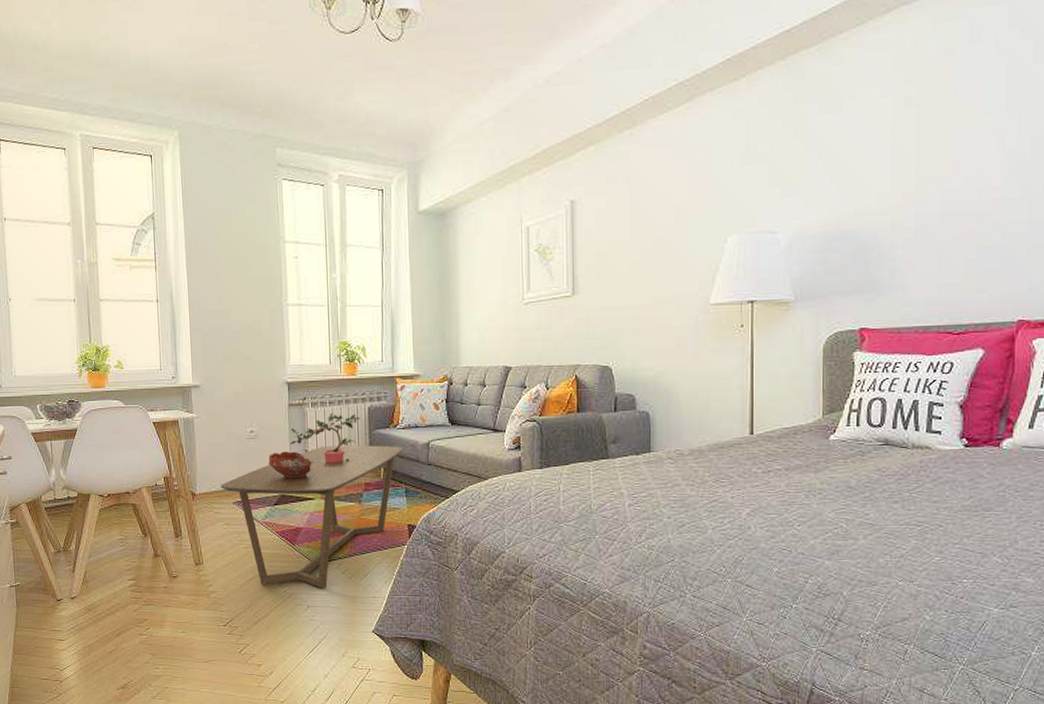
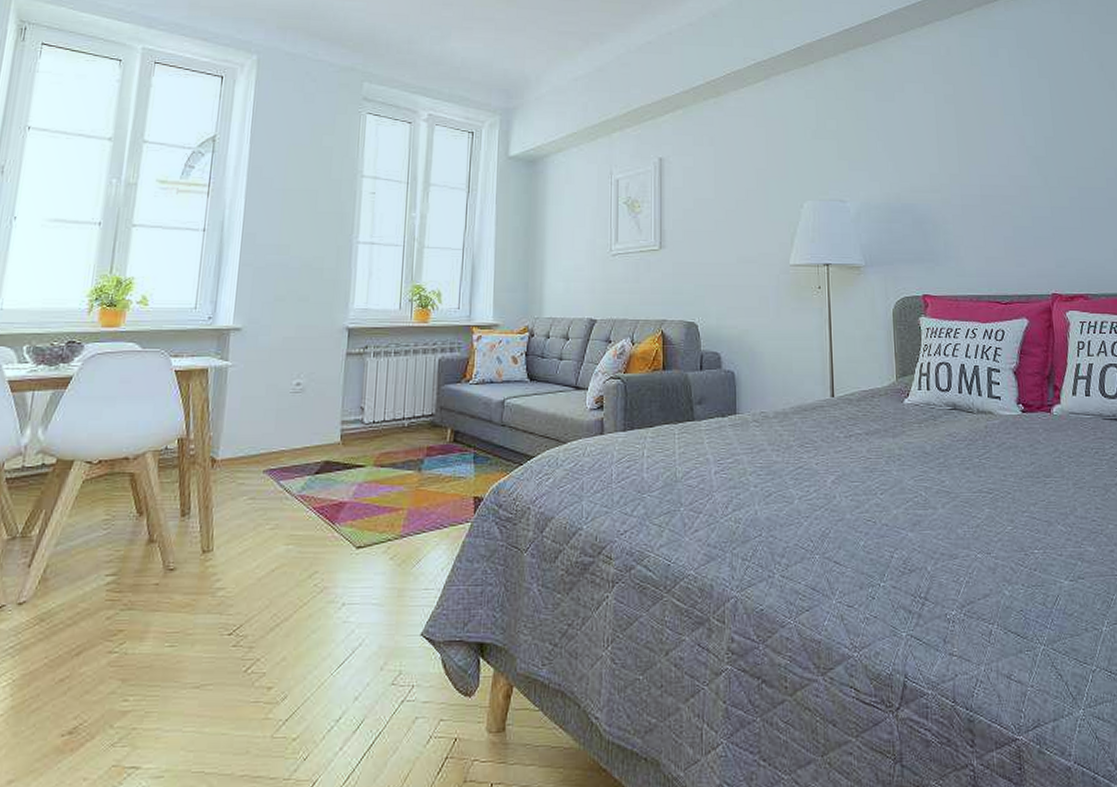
coffee table: present [220,445,404,589] -> none [249,402,476,580]
ceramic bowl: present [268,451,312,479] -> none [314,408,367,442]
potted plant: present [290,412,361,464] -> none [343,364,429,423]

